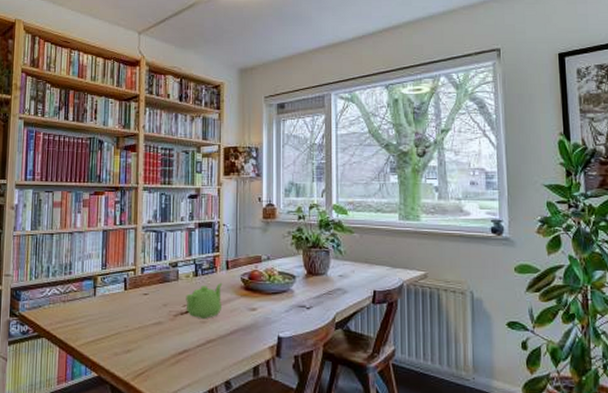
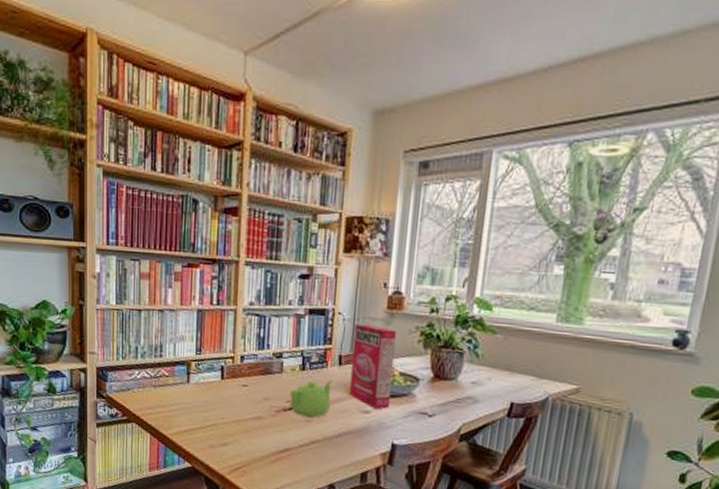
cereal box: none [237,232,273,305] -> present [349,323,397,409]

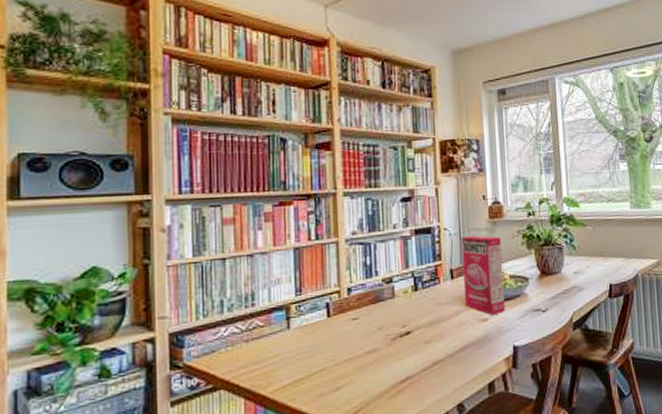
teapot: present [290,379,333,417] -> none [405,294,448,339]

